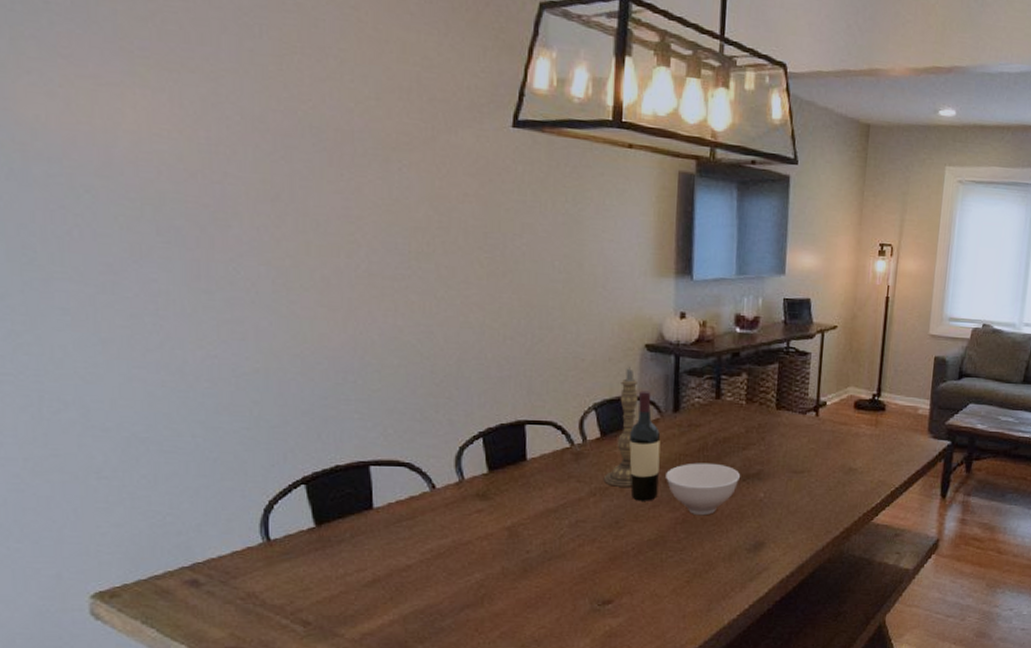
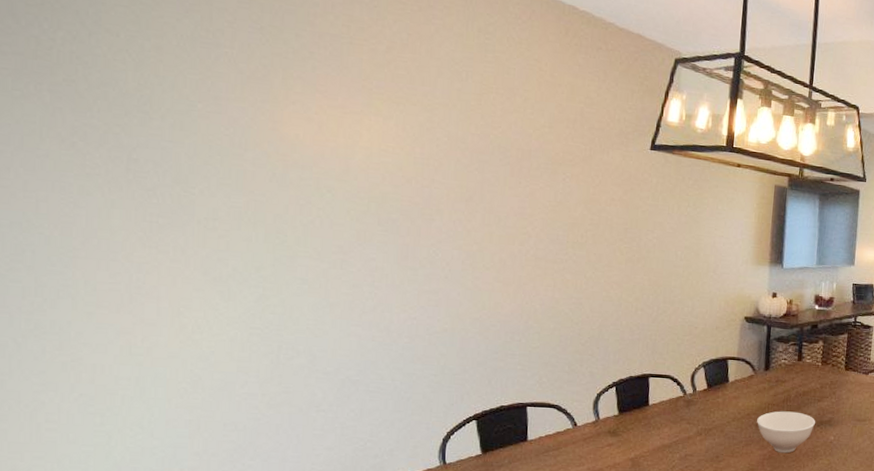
candlestick: present [604,367,639,487] -> none [709,334,739,429]
wine bottle: present [629,390,661,501] -> none [729,353,754,441]

